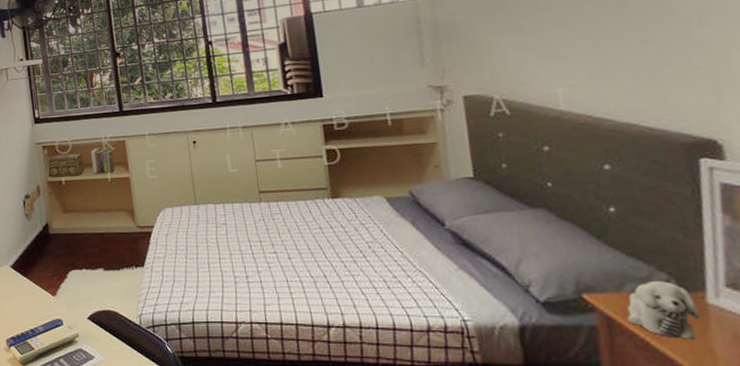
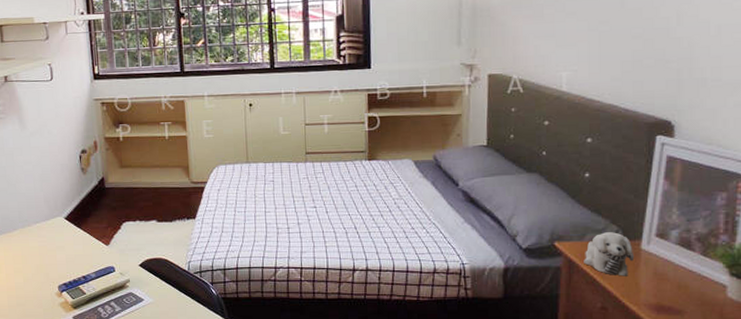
decorative box: present [47,153,85,177] -> none [105,110,143,133]
books: present [91,146,115,174] -> none [150,106,173,132]

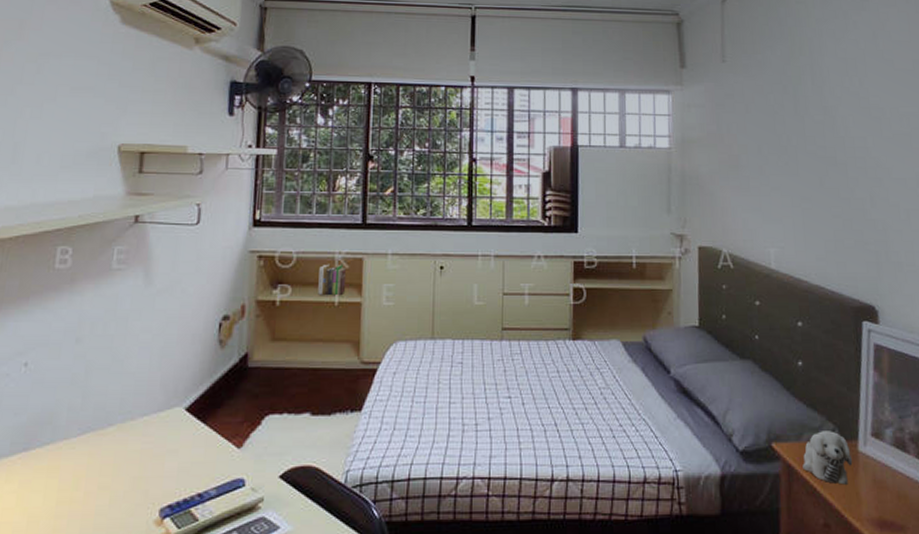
books: none [150,106,173,132] -> present [318,264,347,296]

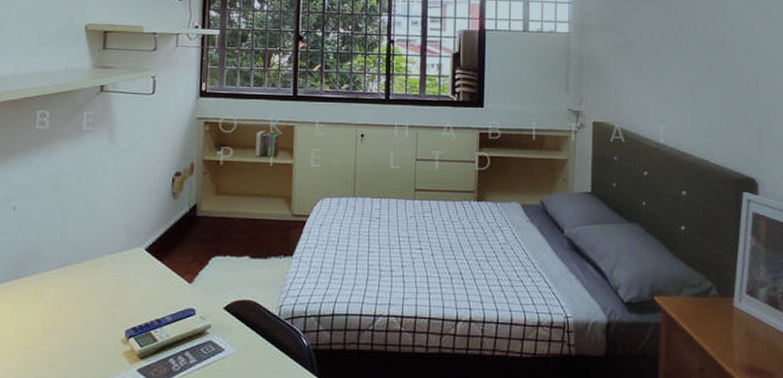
plush toy: present [803,431,853,485] -> none [682,288,728,335]

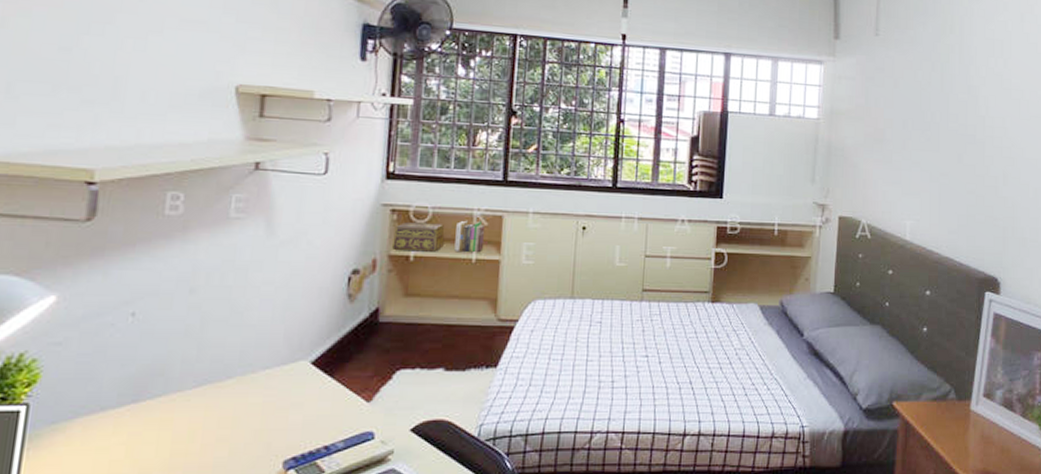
decorative box: none [205,132,247,157] -> present [391,222,445,252]

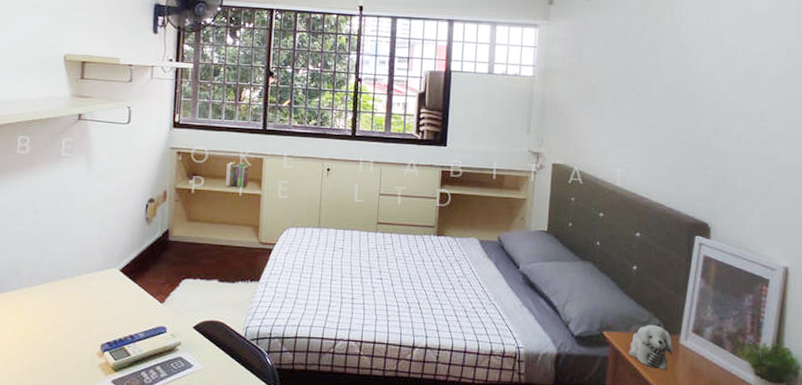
decorative box: present [391,222,445,252] -> none [177,162,218,187]
plush toy: none [919,391,965,440] -> present [629,325,674,370]

